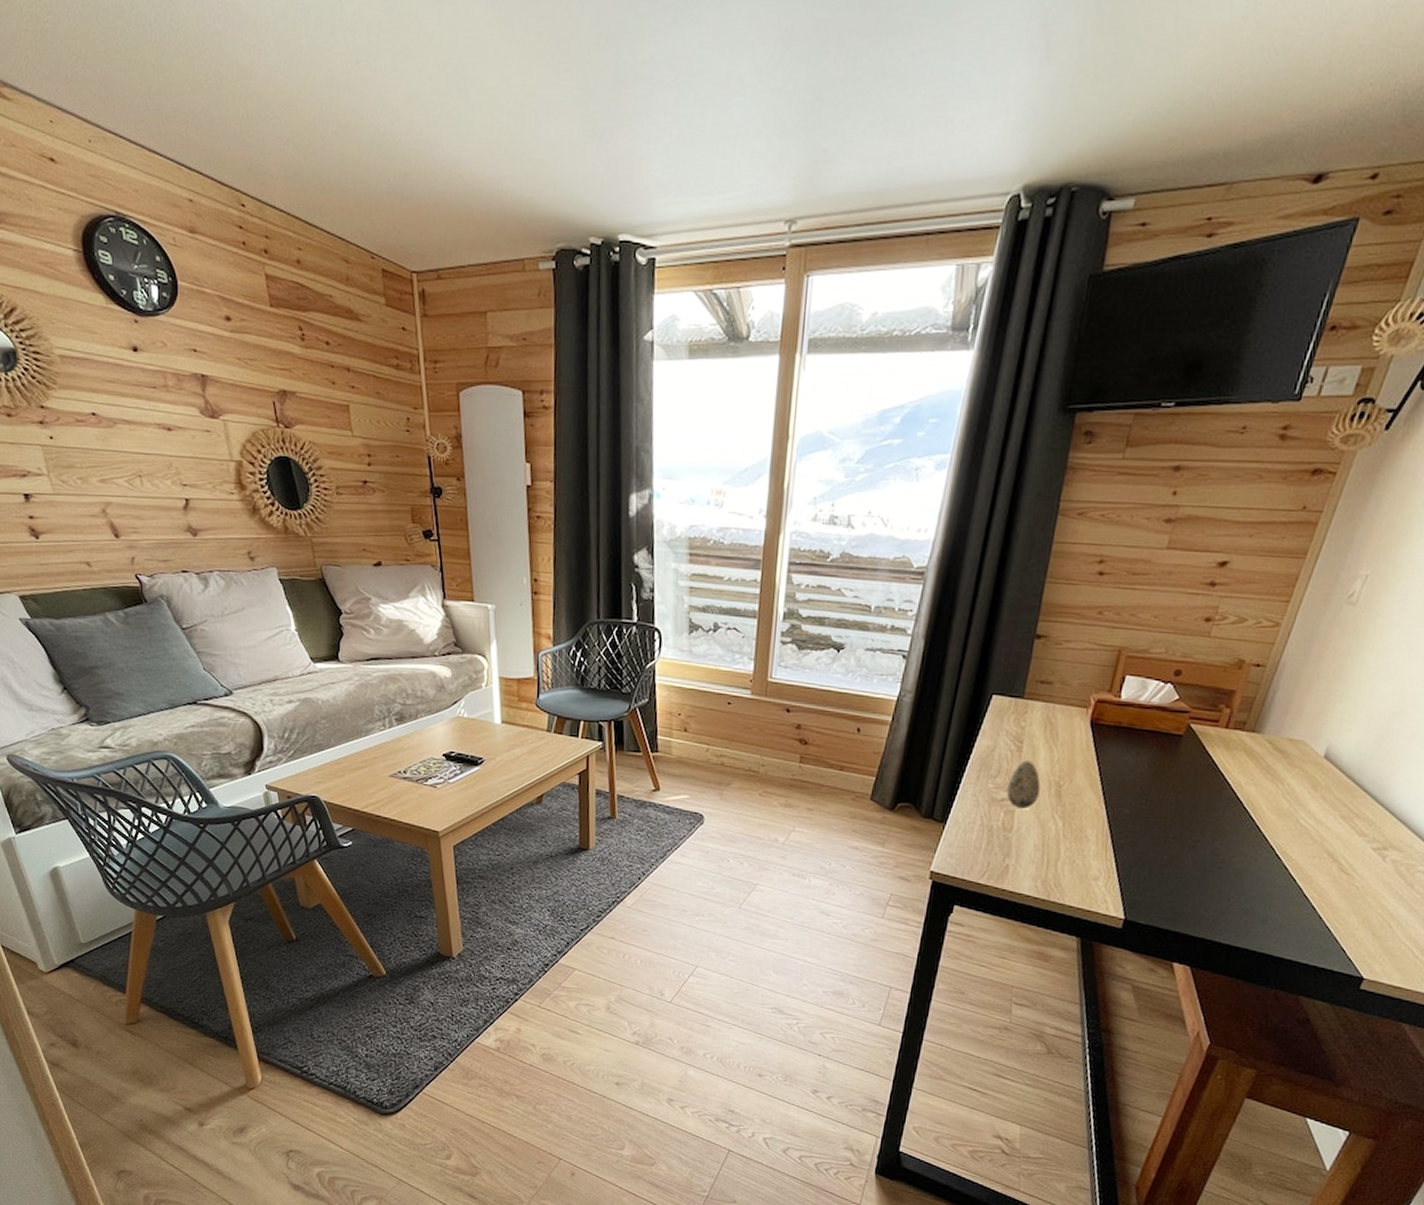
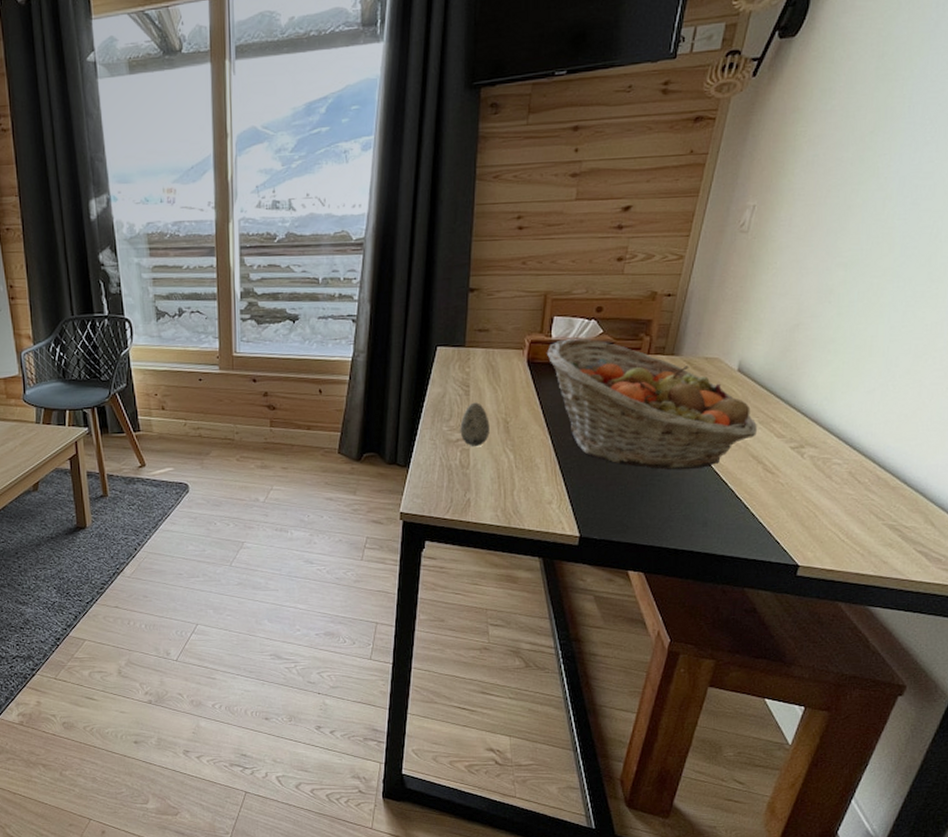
fruit basket: none [1113,701,1338,861] -> present [547,338,757,470]

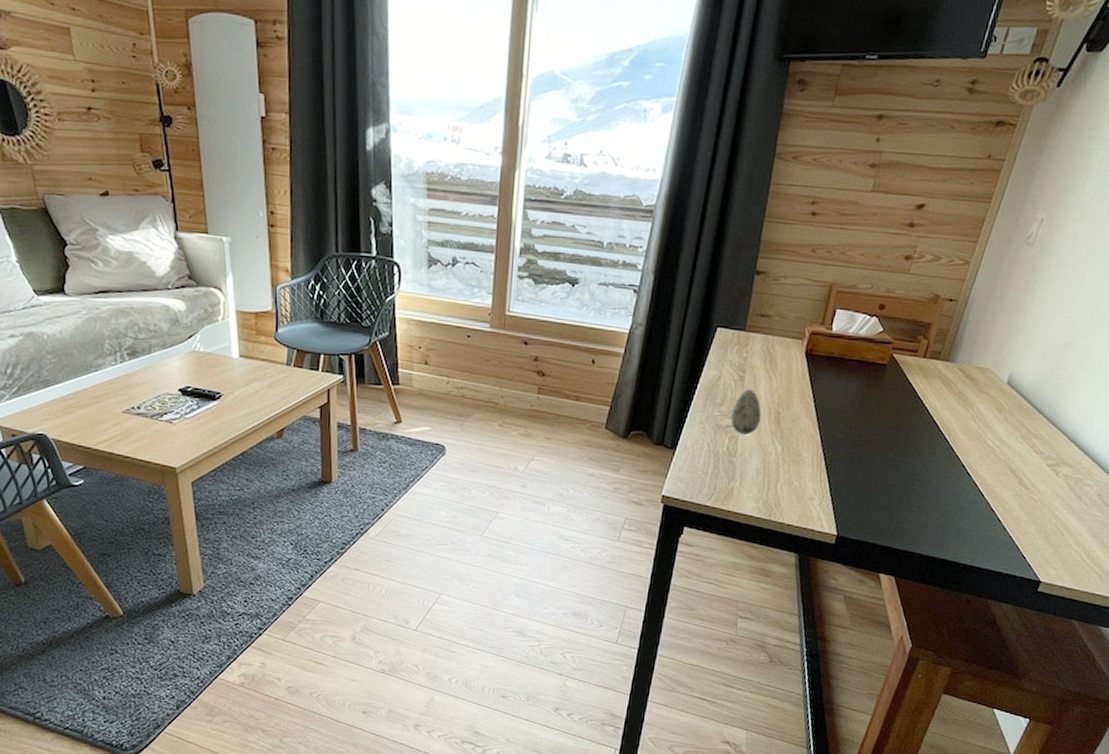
fruit basket: present [547,338,757,470] -> none [826,333,1019,478]

